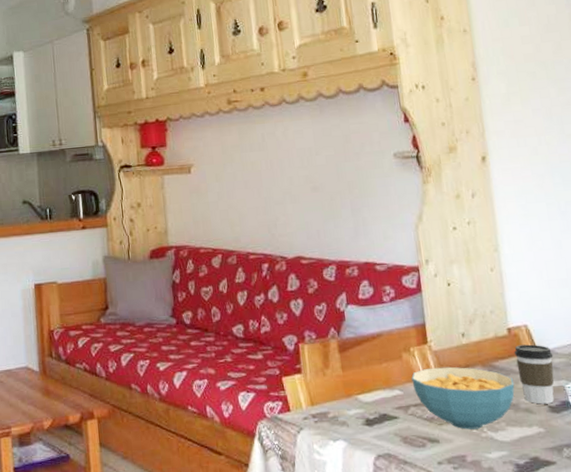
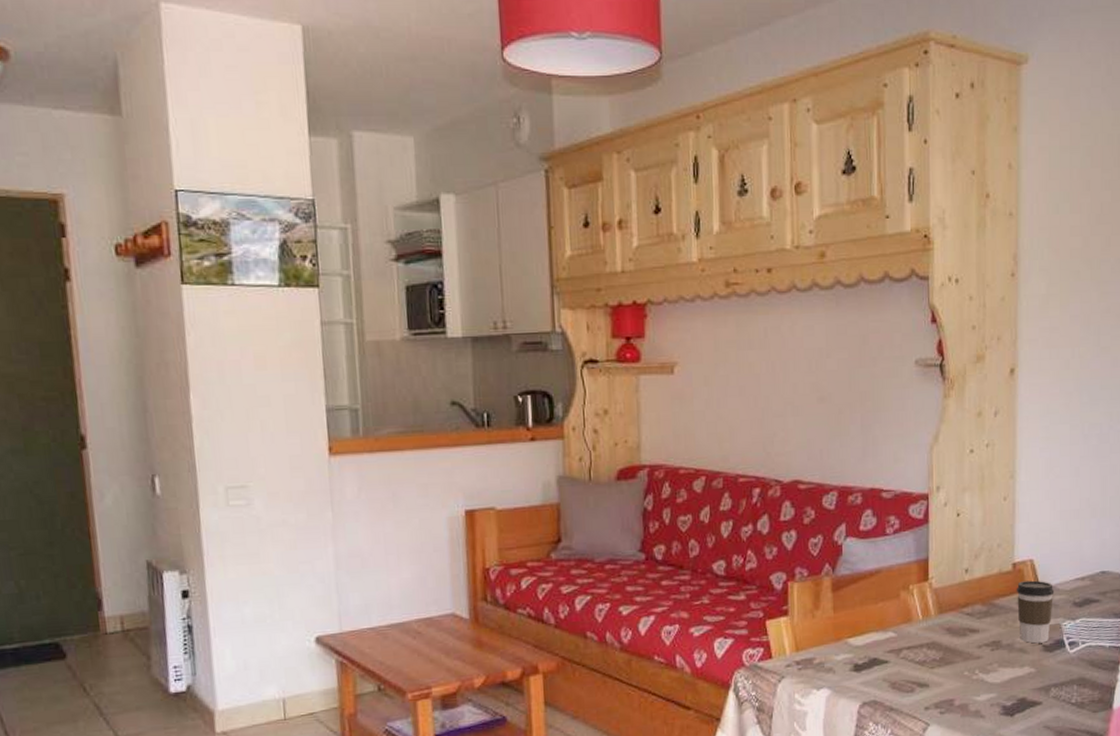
cereal bowl: present [411,366,515,430] -> none [907,605,1012,672]

